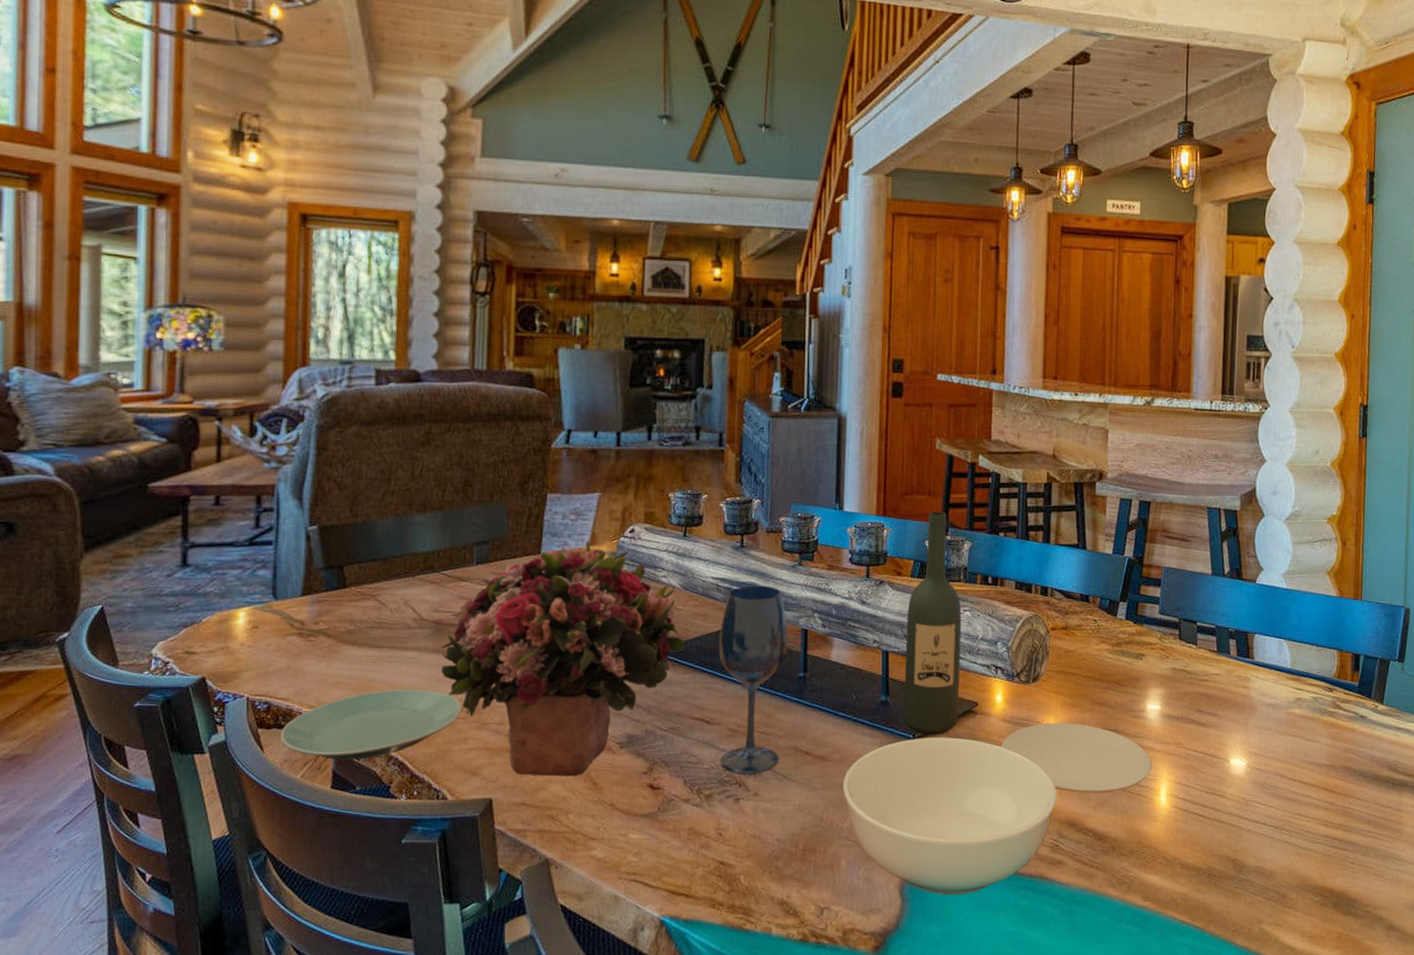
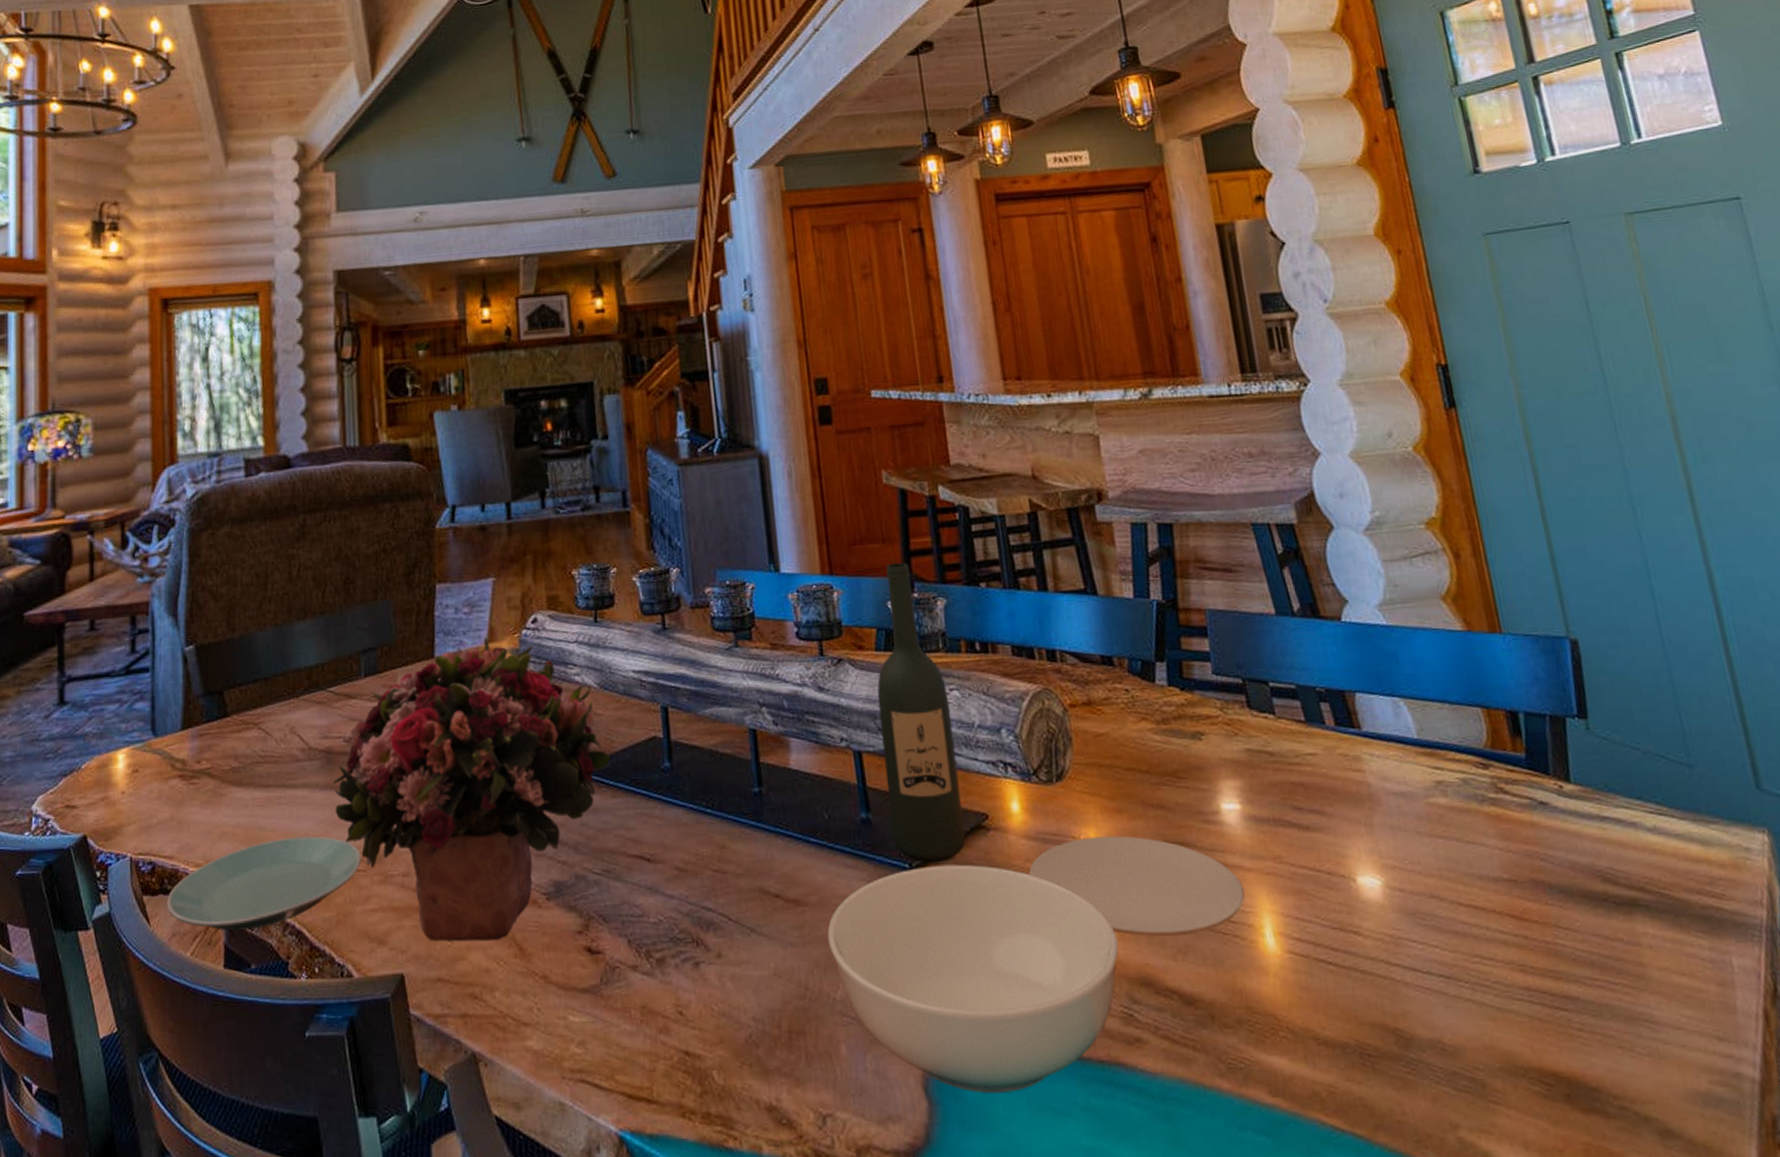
wineglass: present [719,585,788,774] -> none [649,676,742,928]

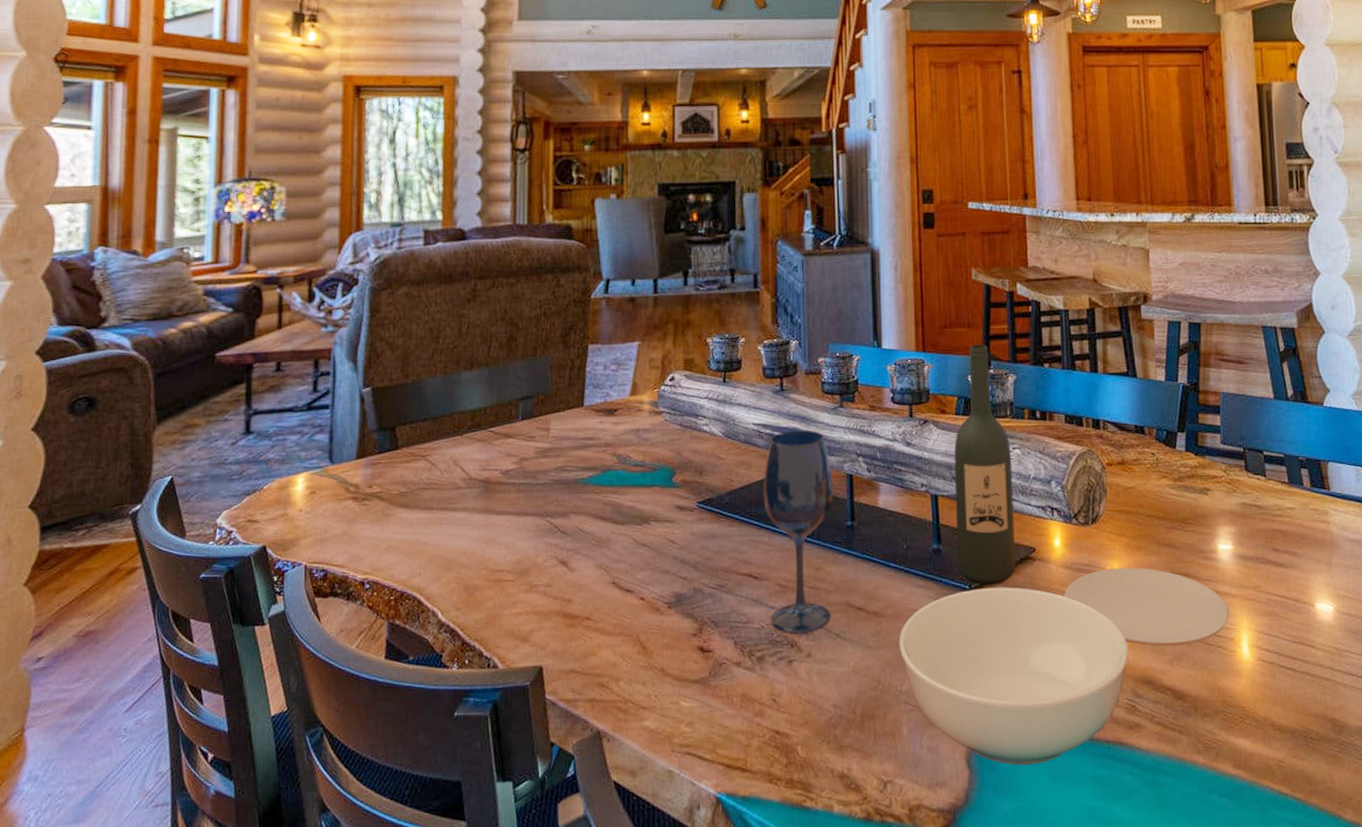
plate: present [167,836,361,932] -> none [336,551,511,629]
bouquet: present [332,638,611,941] -> none [489,391,730,640]
wineglass: none [649,676,742,928] -> present [764,430,833,633]

